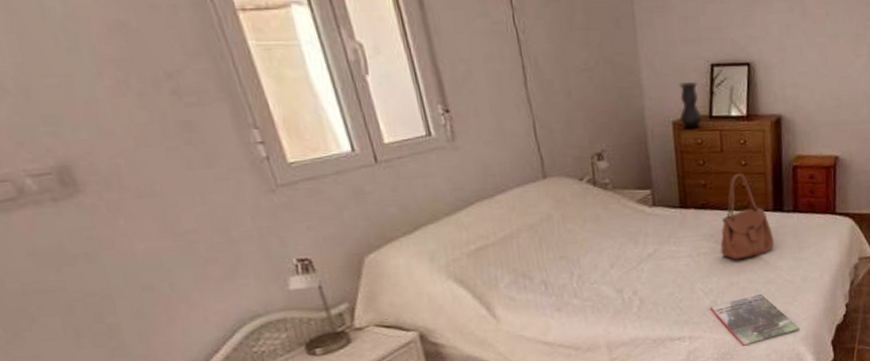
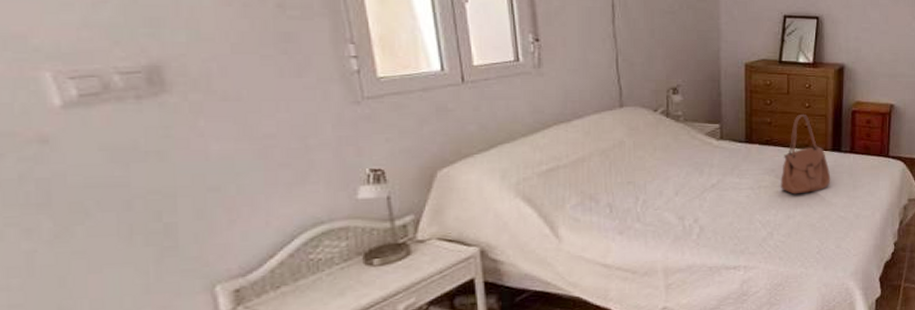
vase: present [678,82,702,129] -> none [752,30,772,71]
magazine: present [710,294,801,347] -> none [766,229,851,279]

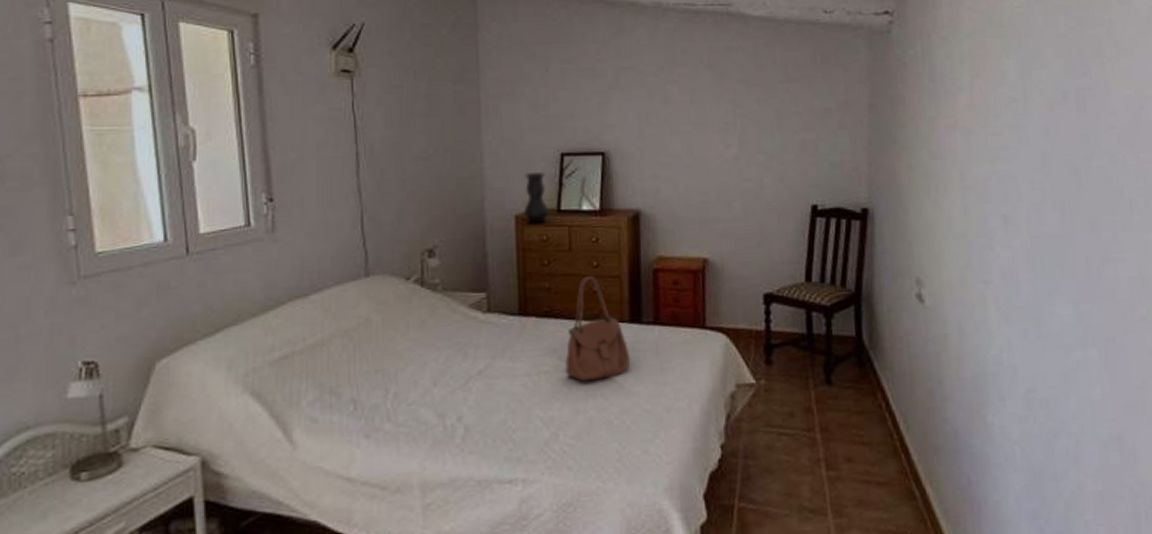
vase: none [752,30,772,71] -> present [523,172,549,224]

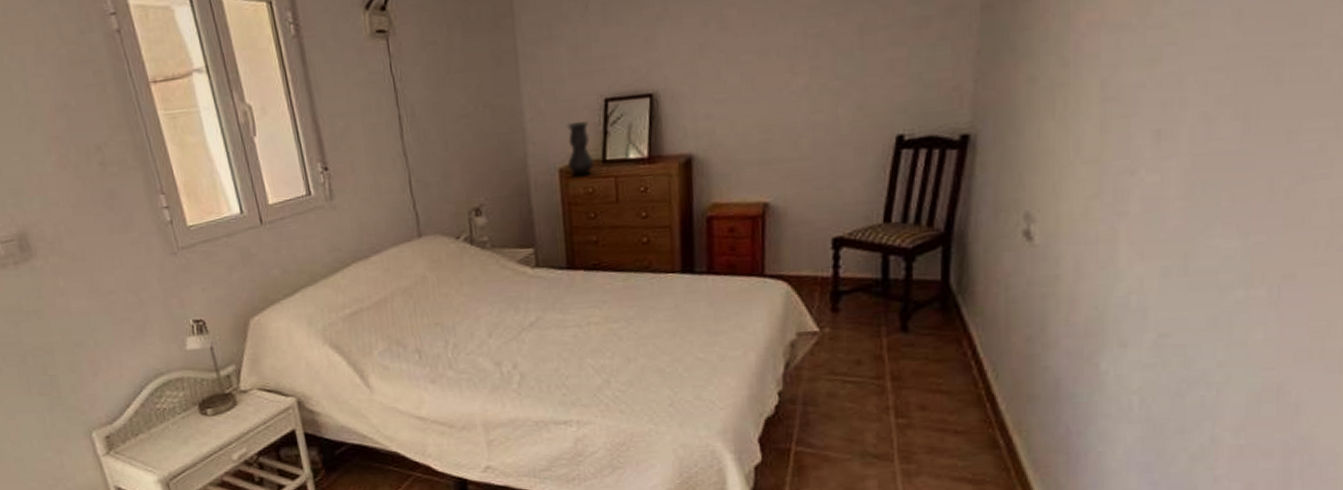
handbag: present [565,276,631,382] -> none [615,227,683,332]

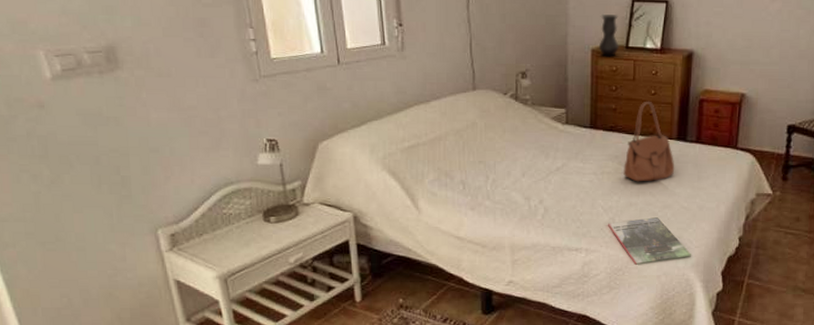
magazine: none [602,375,717,438] -> present [608,217,692,266]
handbag: none [615,227,683,332] -> present [623,102,675,182]

